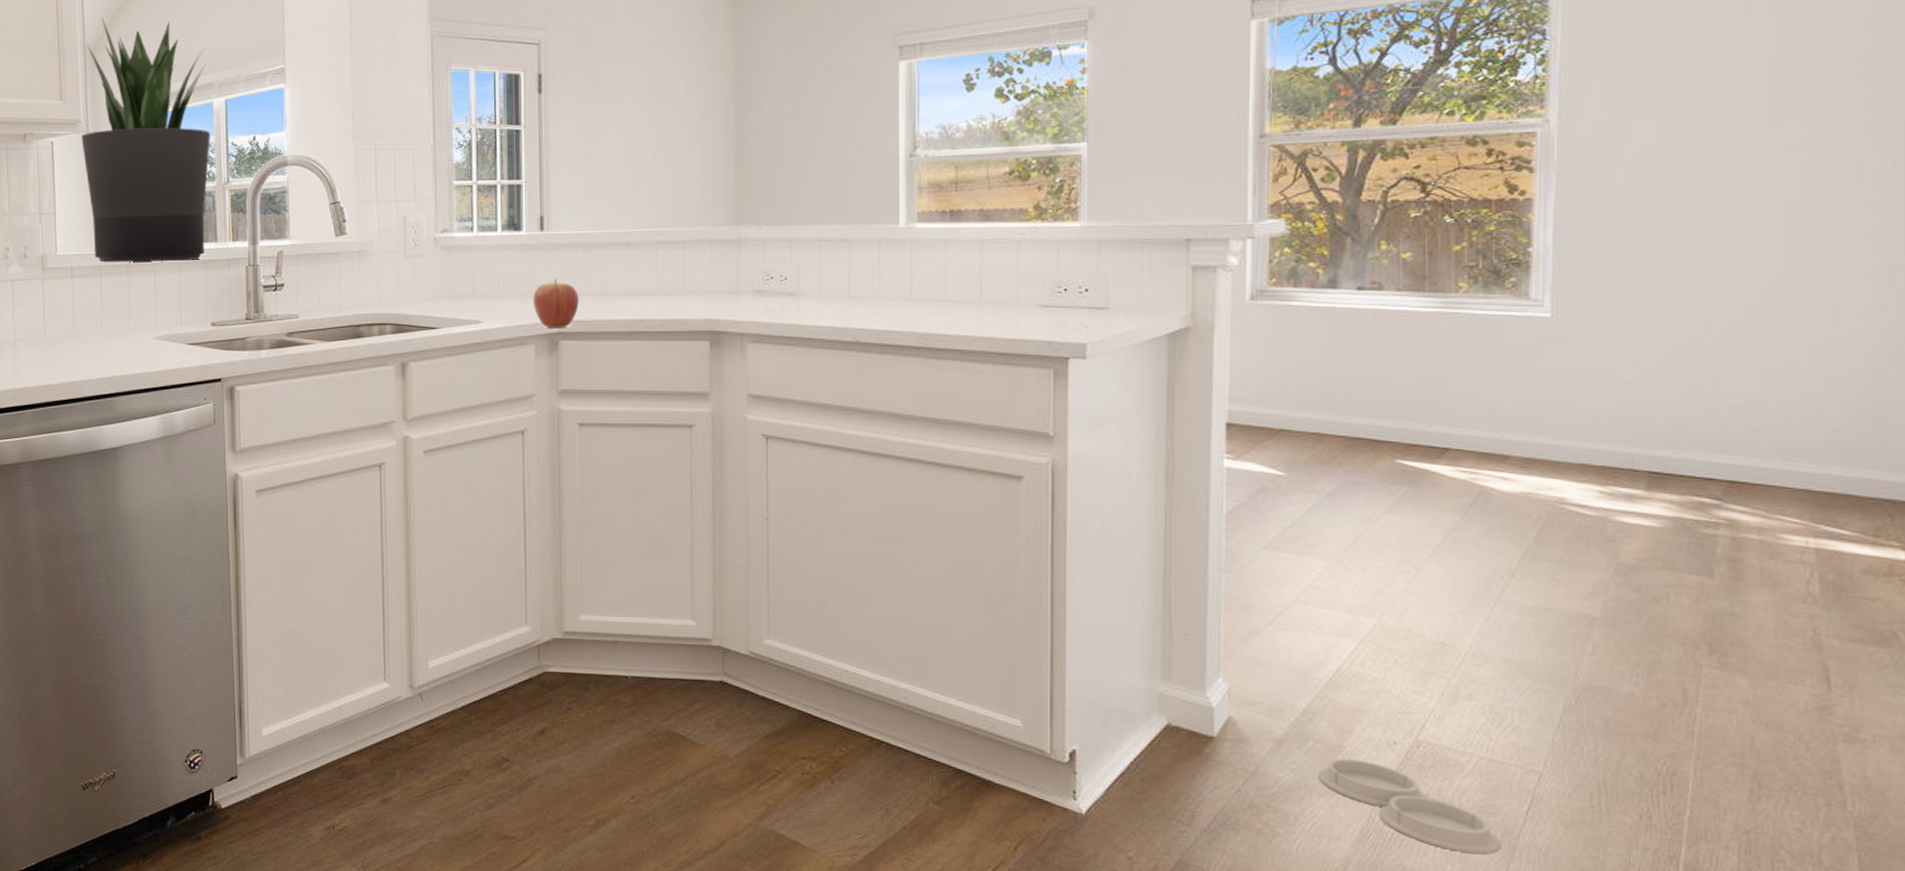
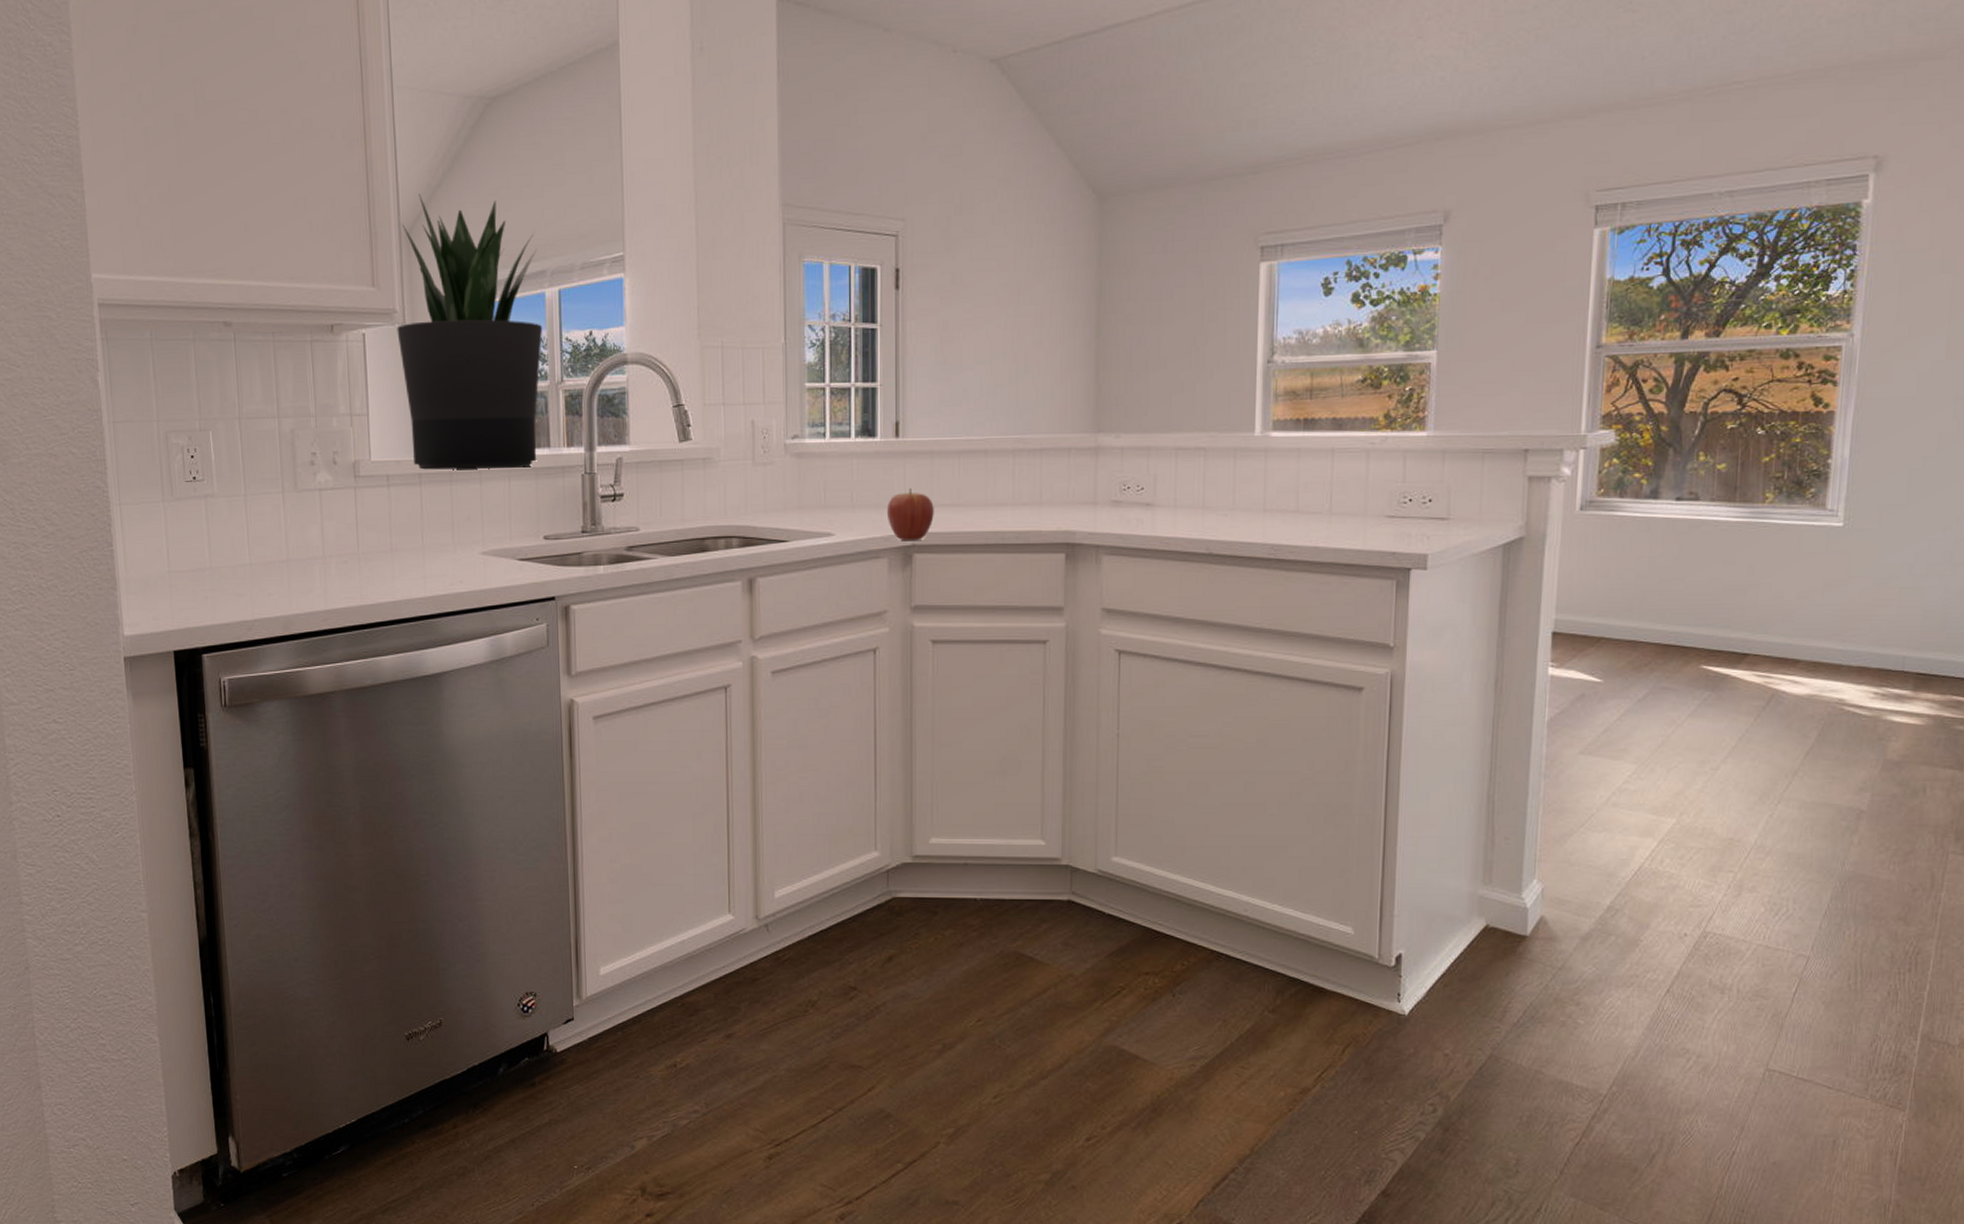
pet bowl: present [1319,758,1500,854] -> none [1617,952,1770,1035]

